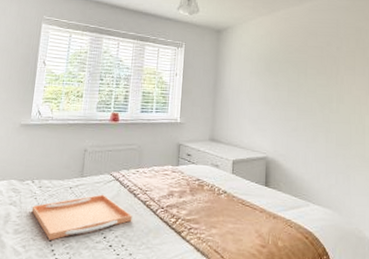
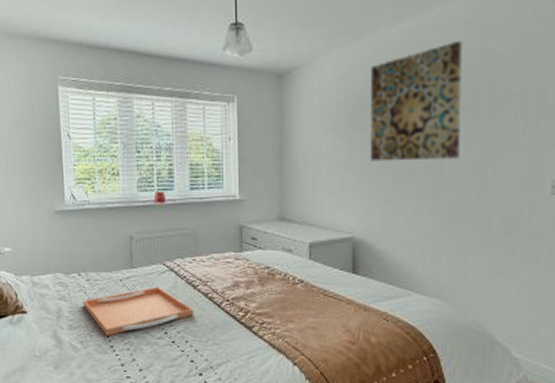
wall art: none [281,19,345,101] -> present [371,40,463,162]

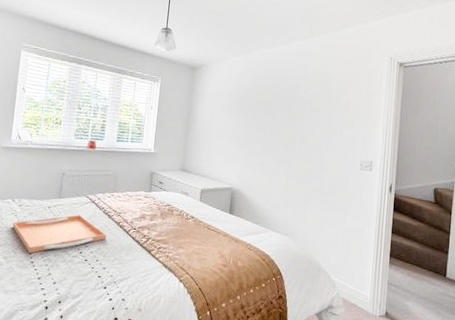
wall art: present [371,40,463,162] -> none [249,64,312,140]

